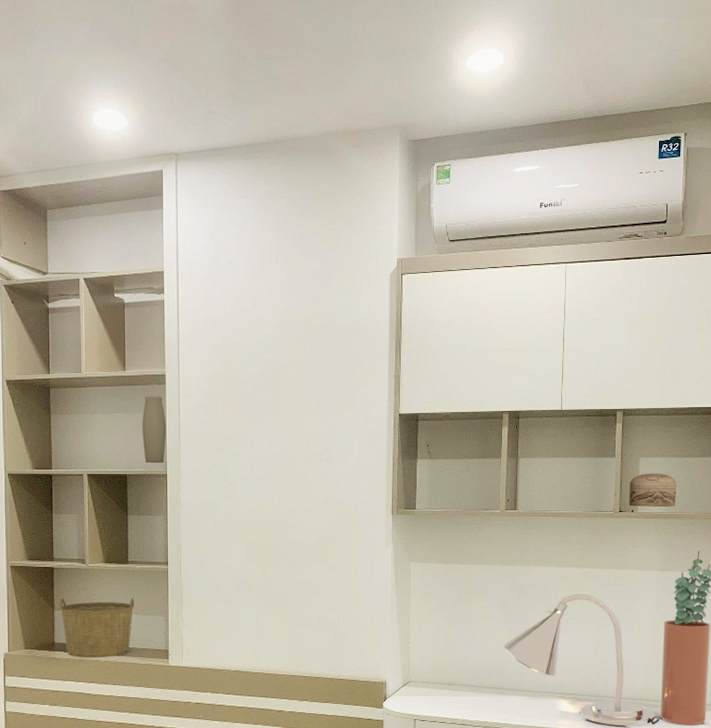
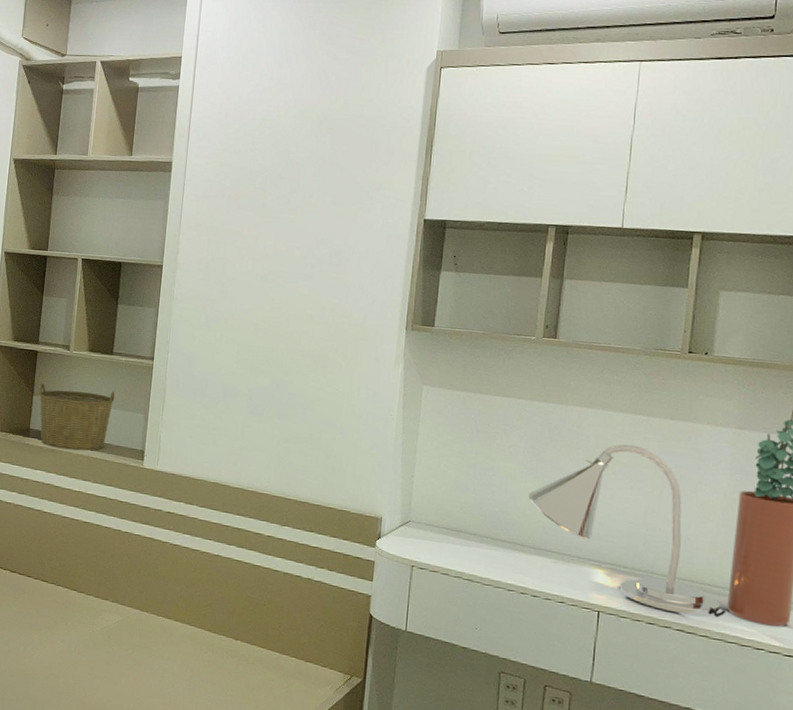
vase: present [142,396,167,463] -> none [141,183,168,253]
decorative box: present [628,473,677,507] -> none [701,309,769,353]

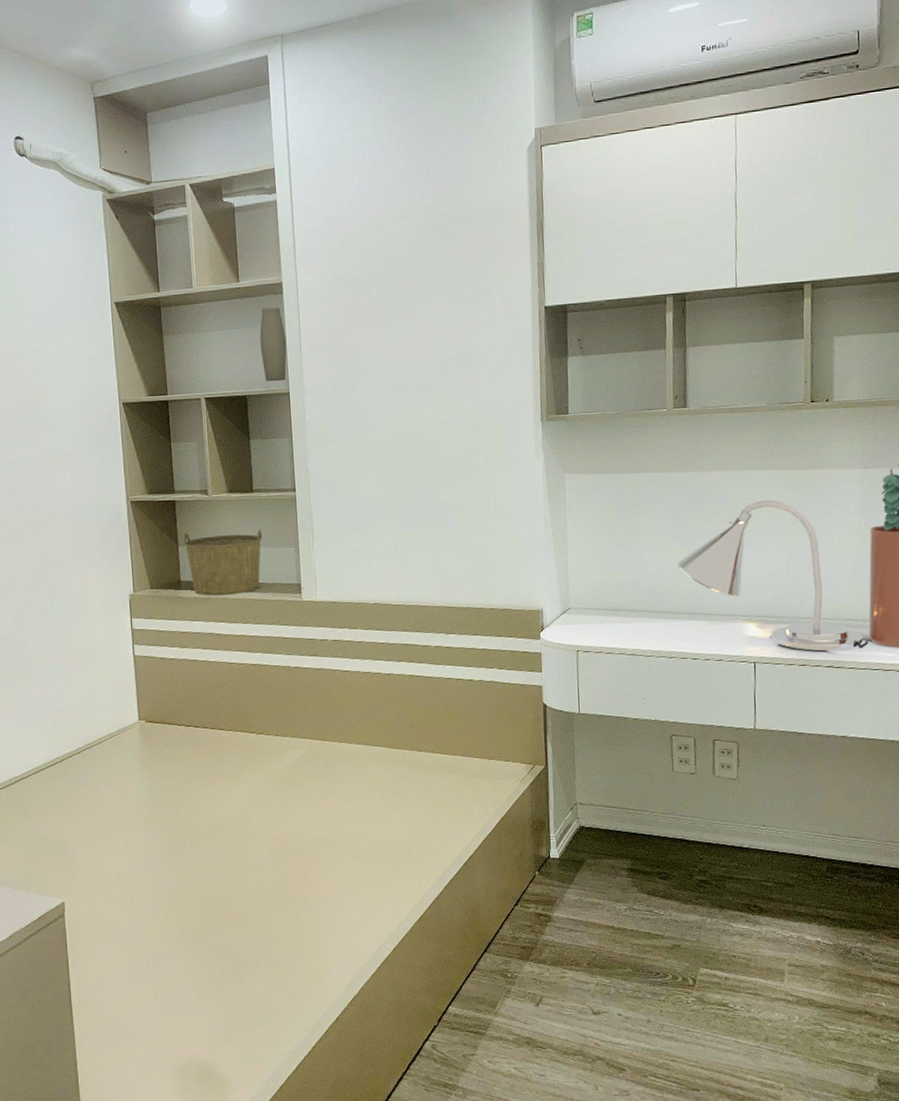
vase: none [141,183,168,253] -> present [259,307,287,381]

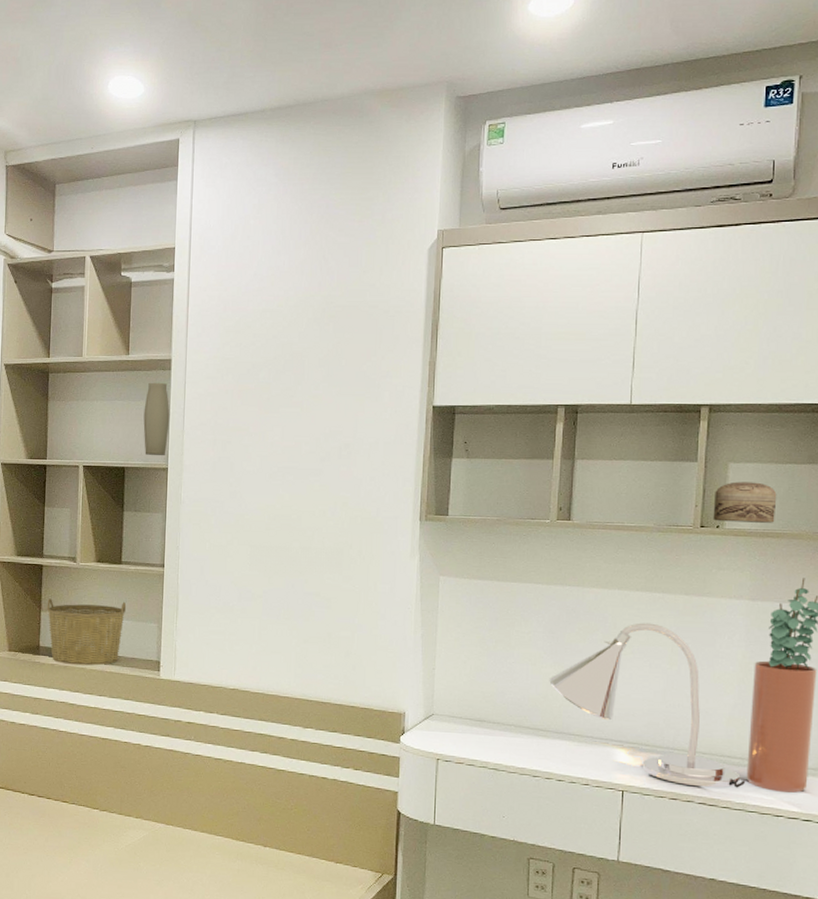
decorative box: none [822,353,882,395] -> present [713,481,777,523]

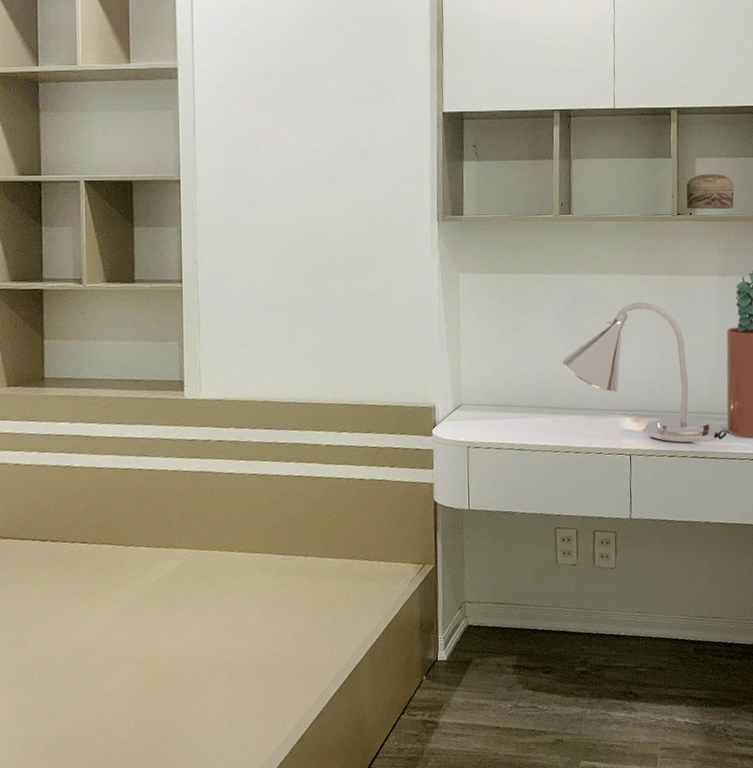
basket: present [47,598,127,666] -> none [50,321,143,394]
vase: present [143,382,170,455] -> none [150,92,180,167]

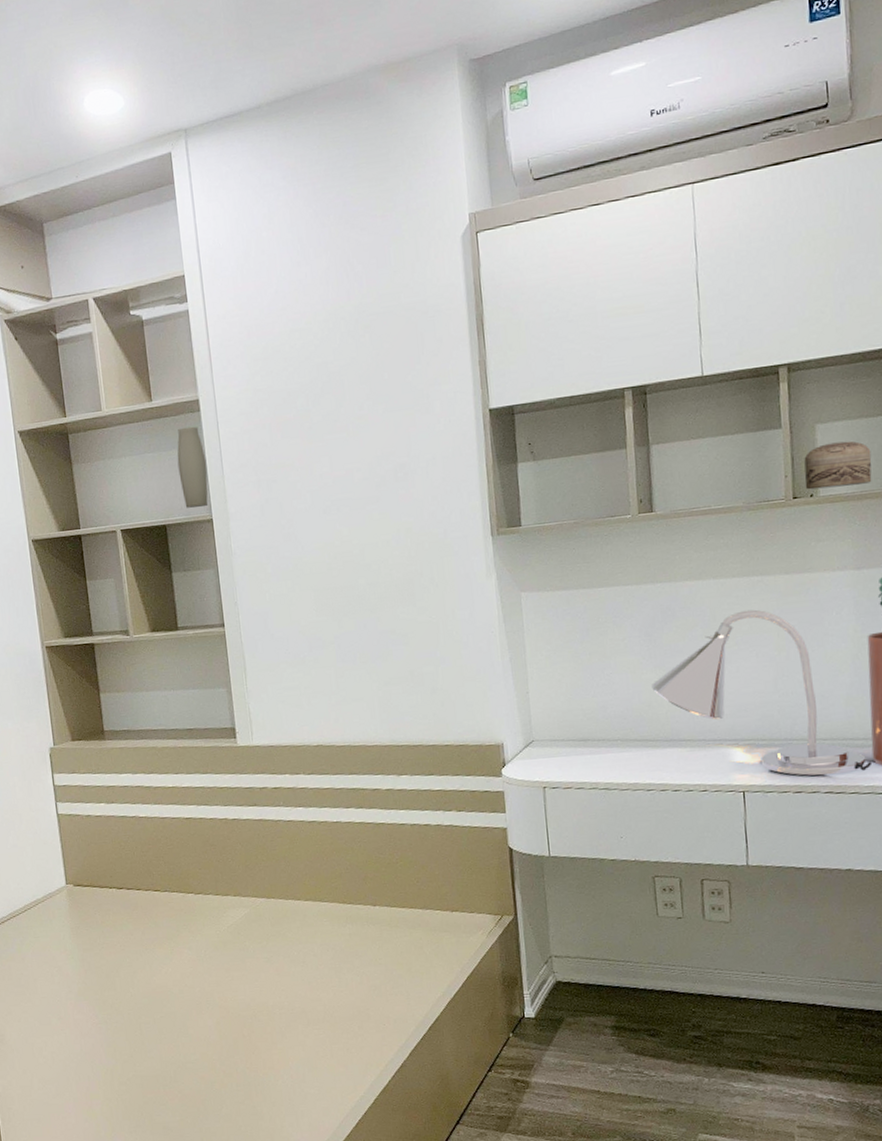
vase: none [150,92,180,167] -> present [177,426,209,508]

